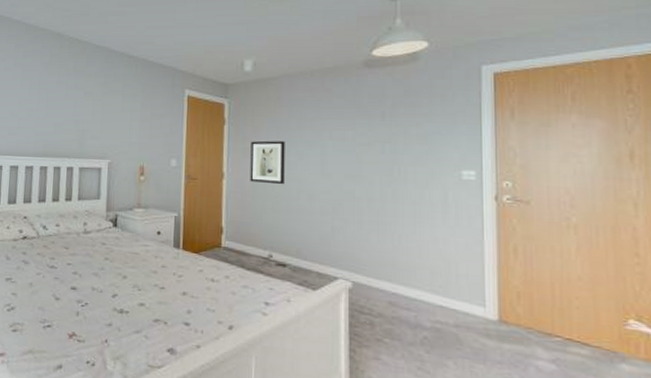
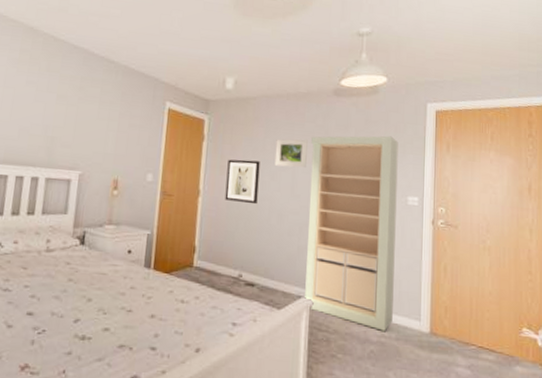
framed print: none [301,115,337,146] -> present [274,139,308,168]
storage cabinet: none [340,105,449,317] -> present [302,135,399,331]

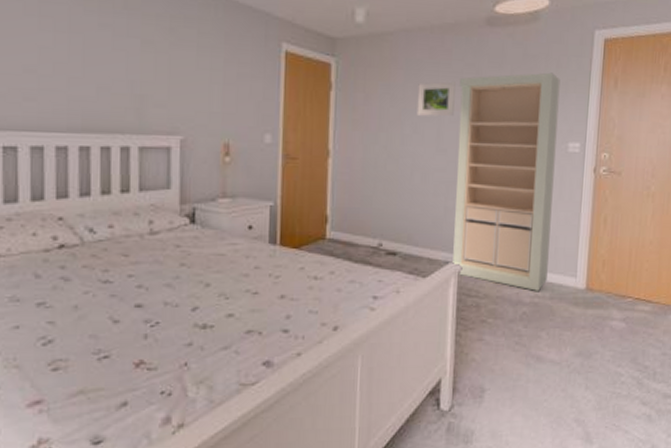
wall art: present [225,159,260,205] -> none [359,110,400,163]

